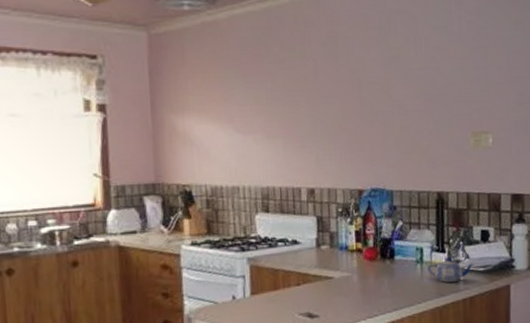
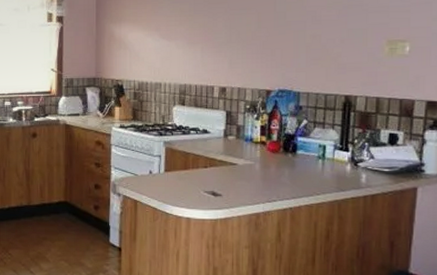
teapot: present [428,257,474,283] -> none [329,156,378,180]

